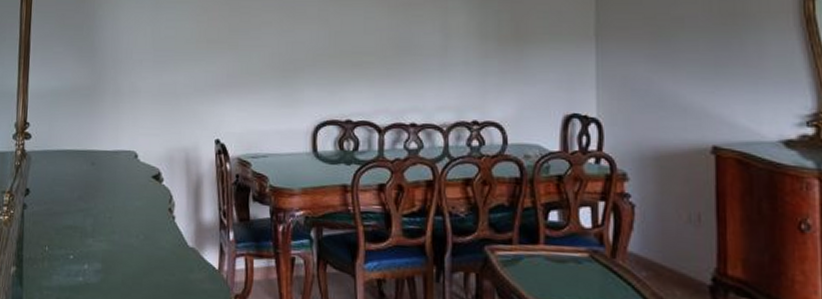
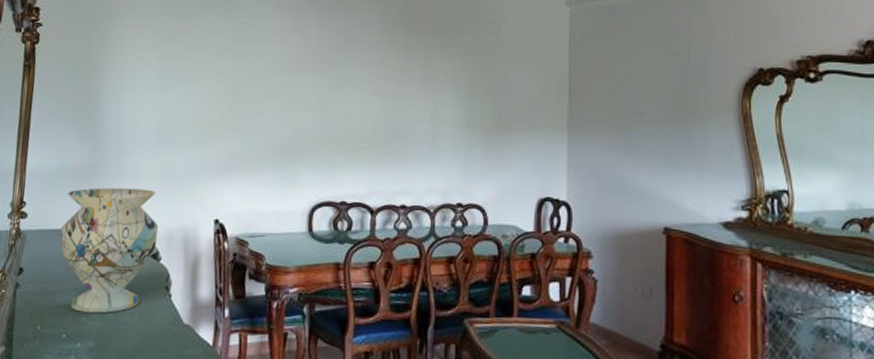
decorative vase: none [64,107,159,235] -> present [60,187,159,314]

